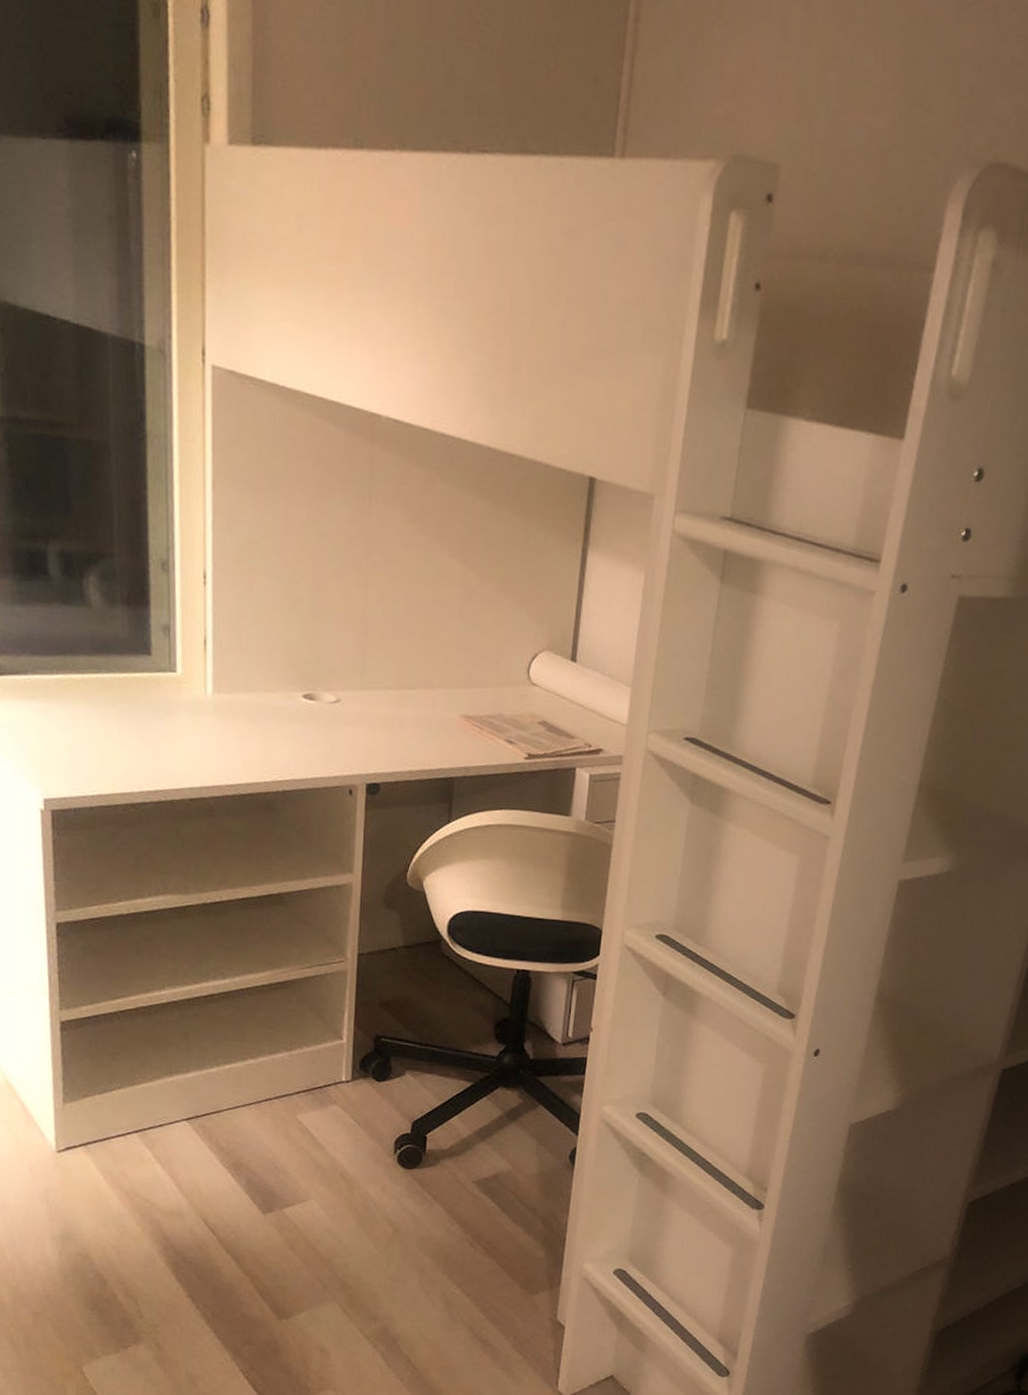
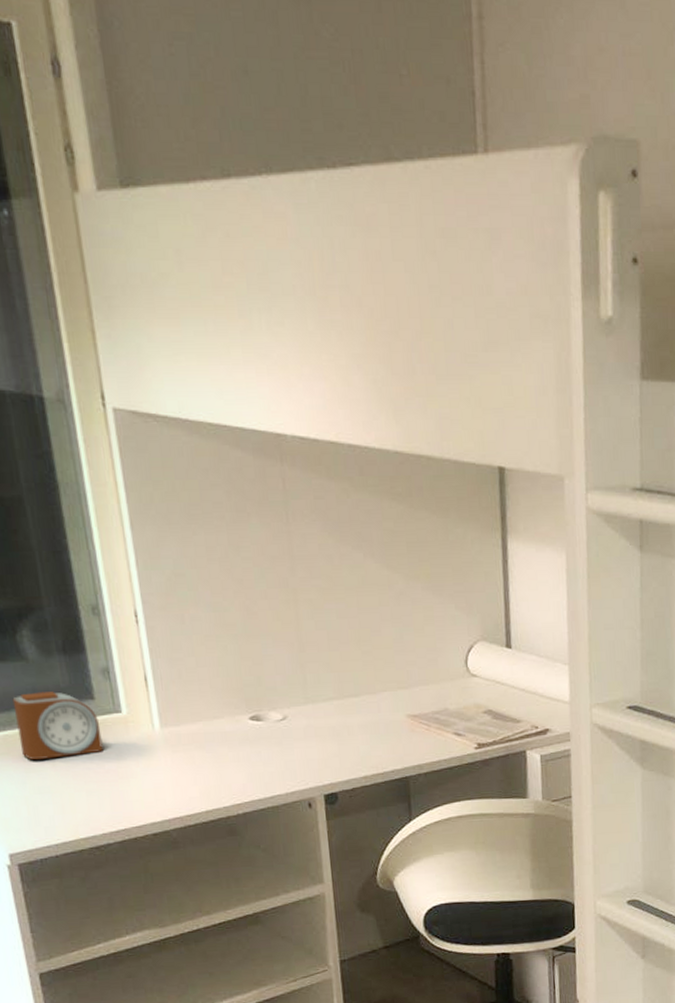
alarm clock: none [70,640,153,710] -> present [12,692,103,761]

